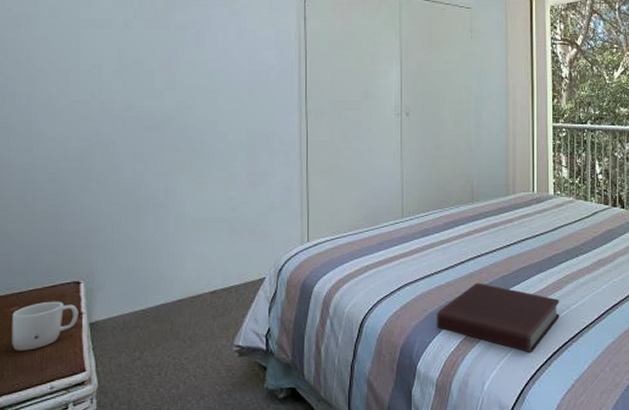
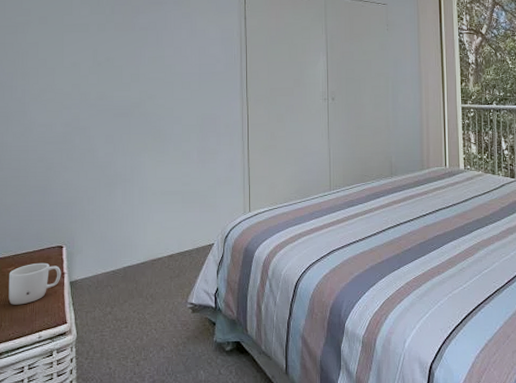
book: present [436,282,560,352] -> none [361,249,473,313]

